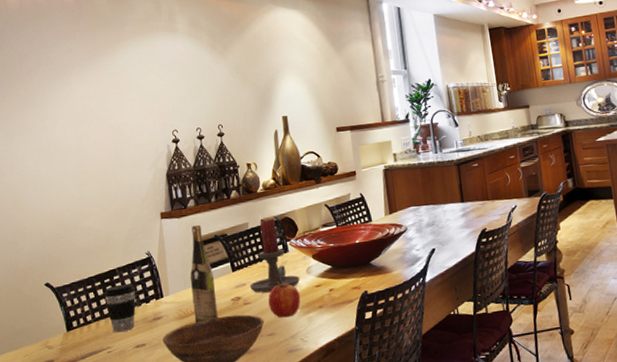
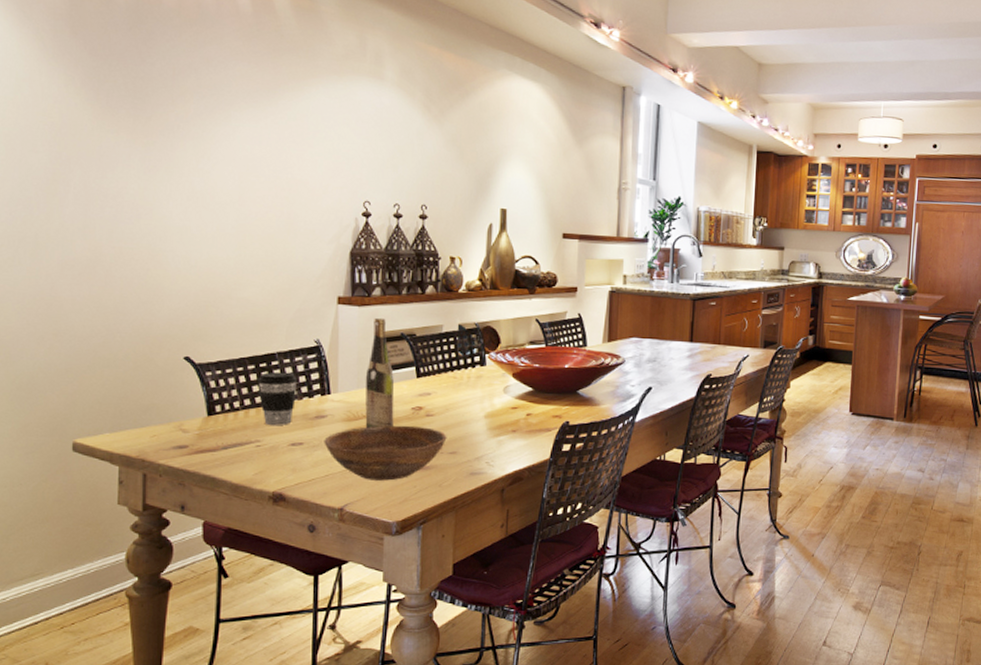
candle holder: present [249,218,300,293] -> none [434,324,495,407]
apple: present [268,282,301,318] -> none [455,397,493,437]

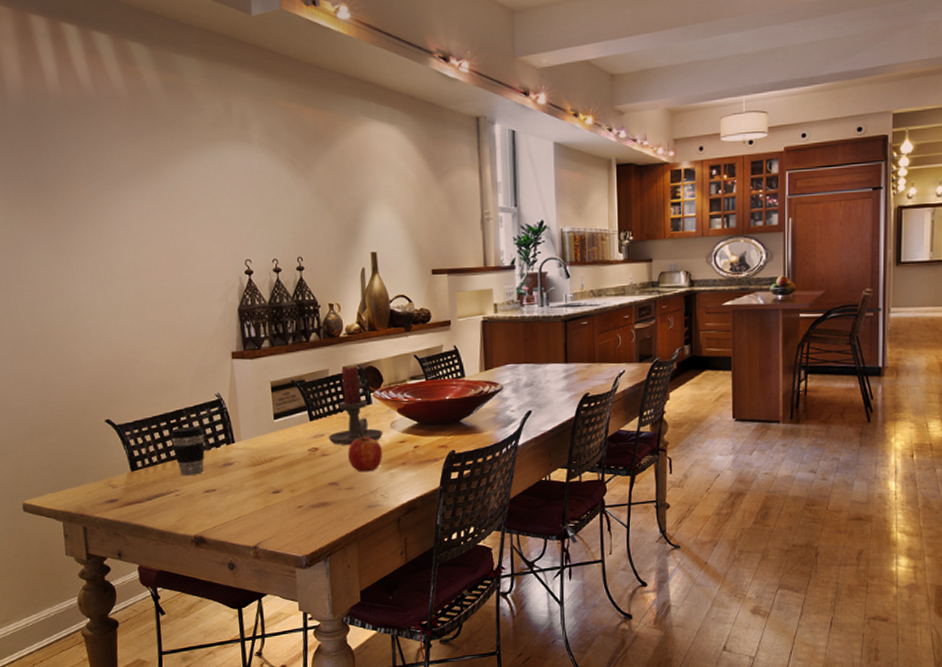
bowl: present [324,425,447,481] -> none [233,466,343,519]
wine bottle: present [365,317,395,428] -> none [263,367,294,471]
candle holder: none [434,324,495,407] -> present [328,366,383,445]
apple: none [455,397,493,437] -> present [348,435,383,472]

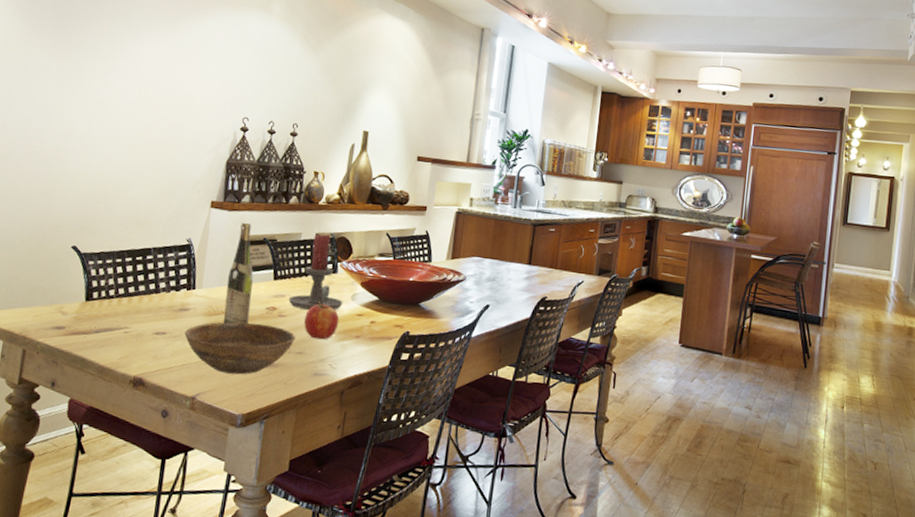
coffee cup: present [170,426,205,475] -> none [132,265,168,315]
bowl: none [233,466,343,519] -> present [184,322,296,375]
wine bottle: none [263,367,294,471] -> present [223,222,254,325]

